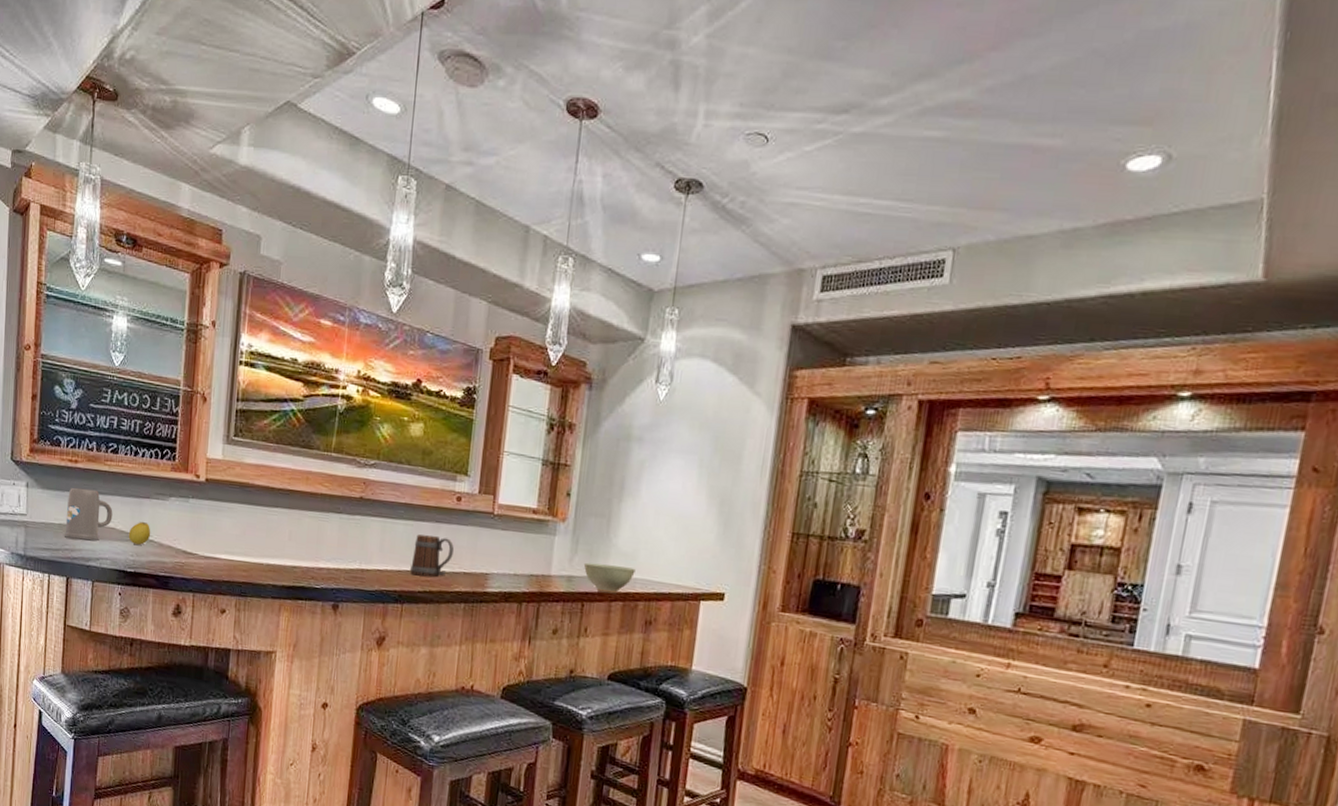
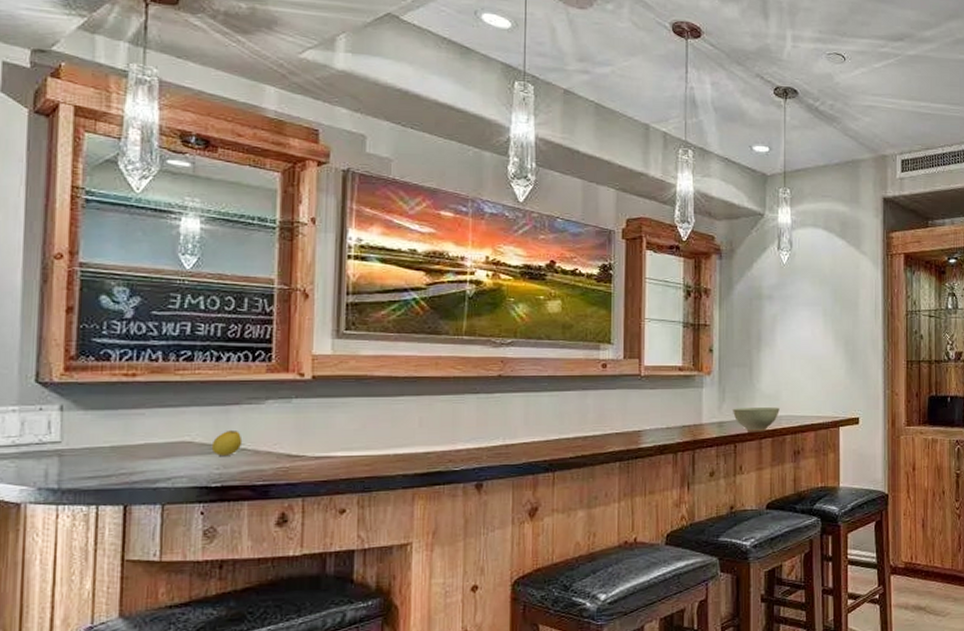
beer mug: present [65,487,113,541] -> none [120,403,189,462]
beer mug: present [410,534,454,578] -> none [560,403,603,443]

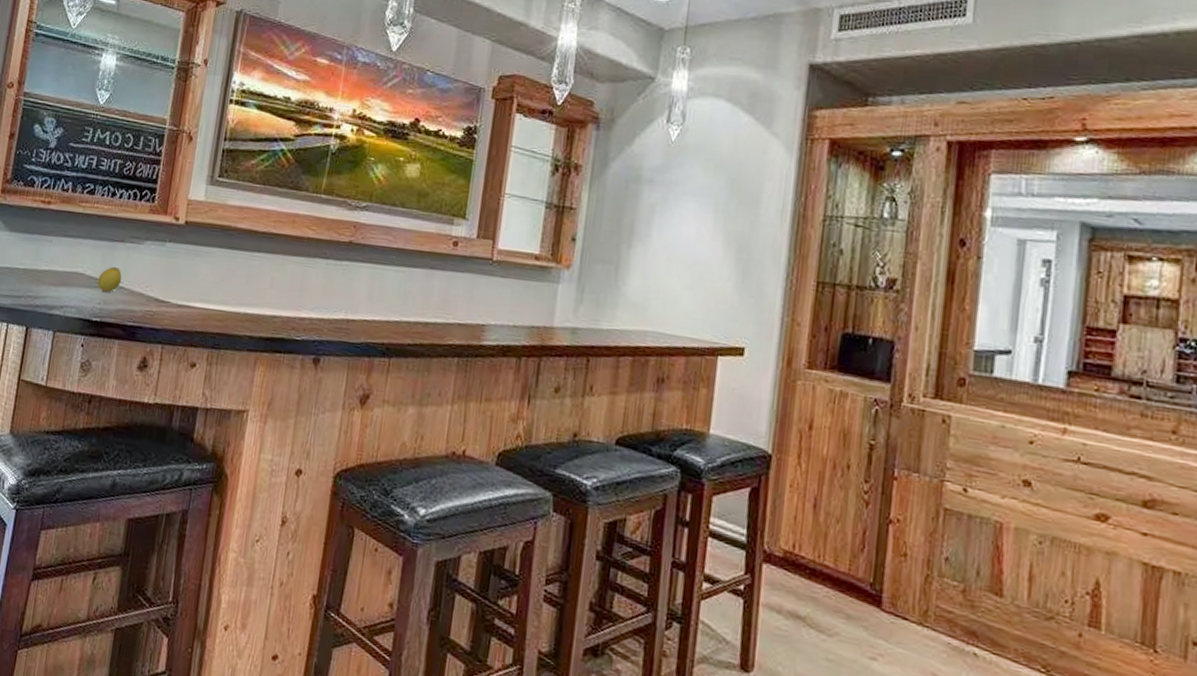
bowl: present [732,407,780,432] -> none [589,313,646,348]

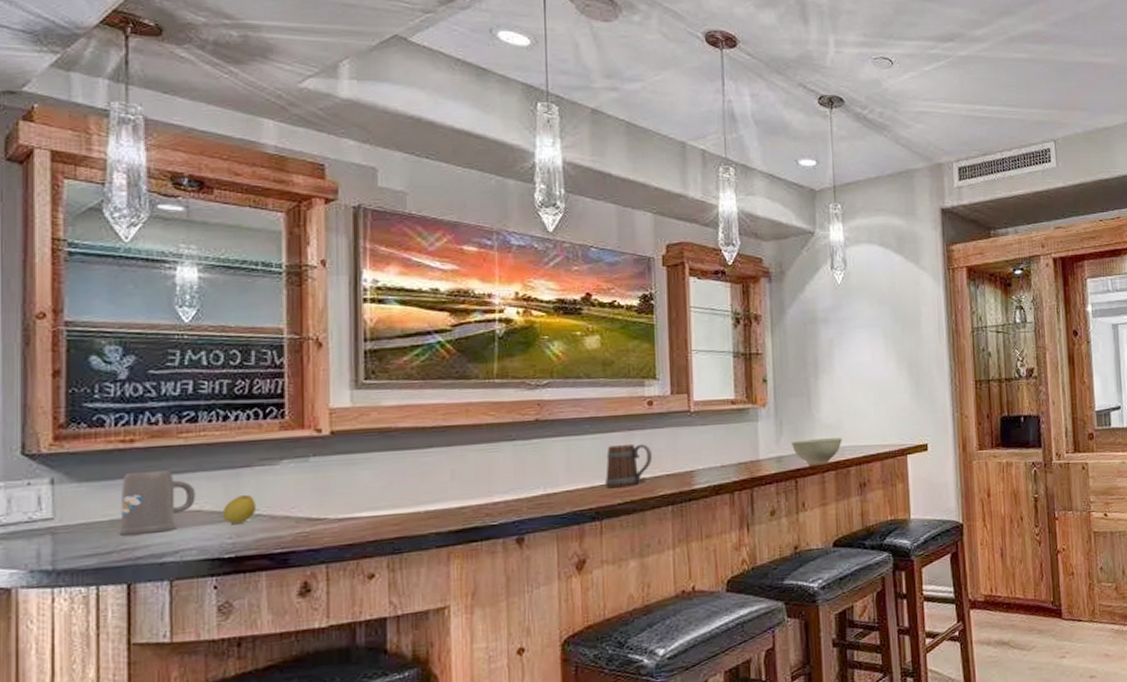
beer mug: none [29,230,83,288] -> present [120,469,196,537]
beer mug: none [400,282,448,330] -> present [605,444,652,489]
bowl: none [589,313,646,348] -> present [790,437,842,466]

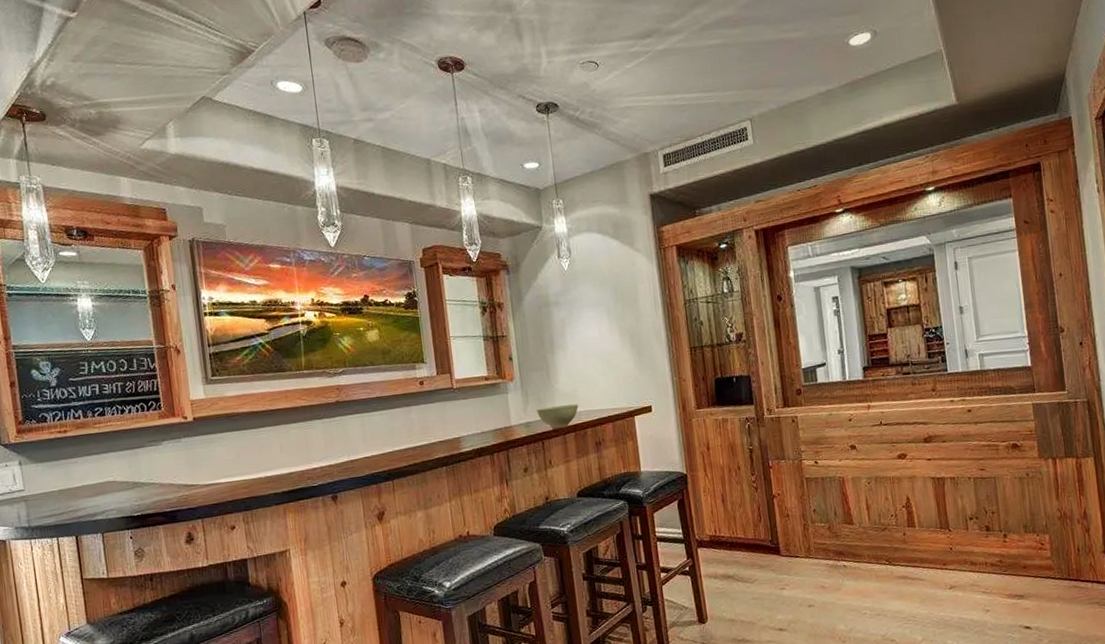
beer mug: present [120,469,196,537] -> none [63,451,111,502]
lemon: present [222,494,257,524] -> none [128,468,151,490]
beer mug: present [605,444,652,489] -> none [392,417,427,455]

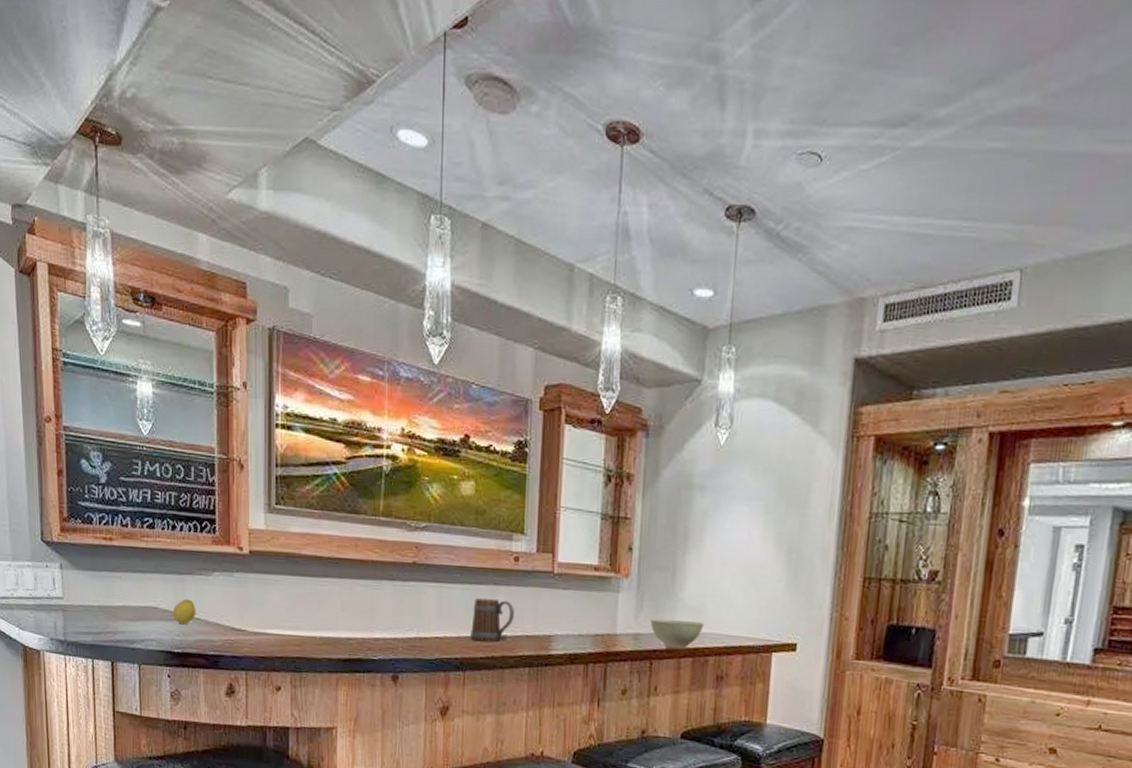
lemon: none [128,468,151,490] -> present [172,598,196,624]
beer mug: none [392,417,427,455] -> present [471,598,514,643]

